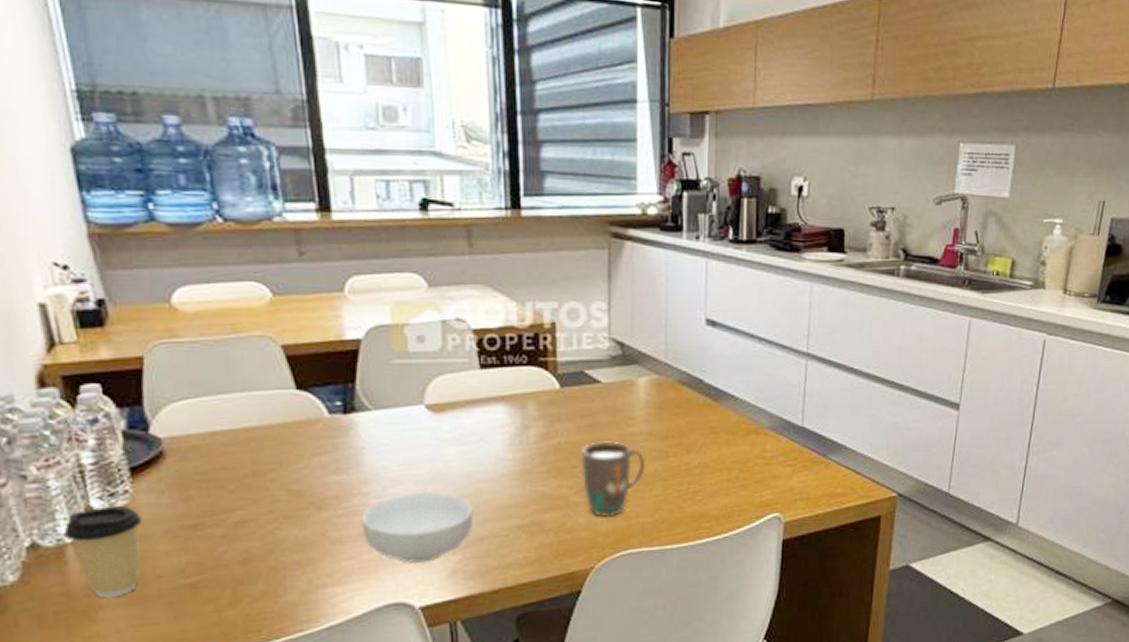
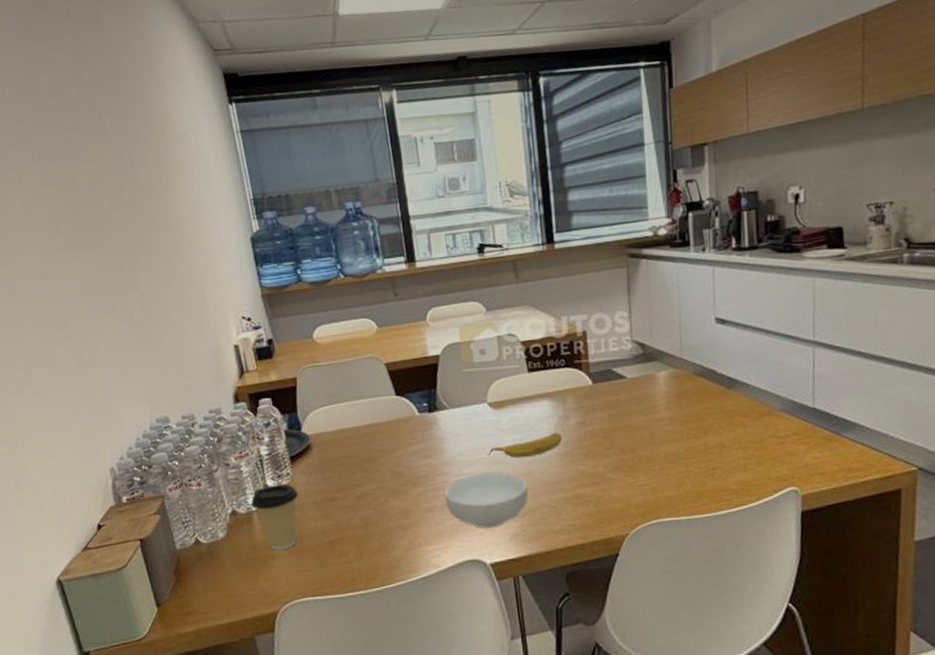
fruit: none [422,445,519,476] -> present [487,432,562,459]
mug: present [581,441,645,518] -> none [613,426,668,492]

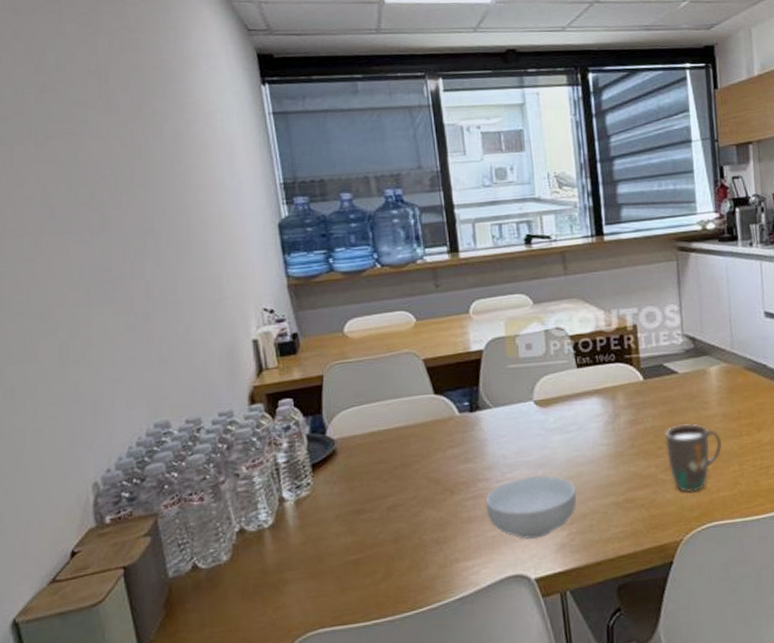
coffee cup: present [251,484,299,551] -> none [262,495,320,574]
fruit: present [487,432,562,459] -> none [533,431,612,461]
mug: none [613,426,668,492] -> present [665,423,722,493]

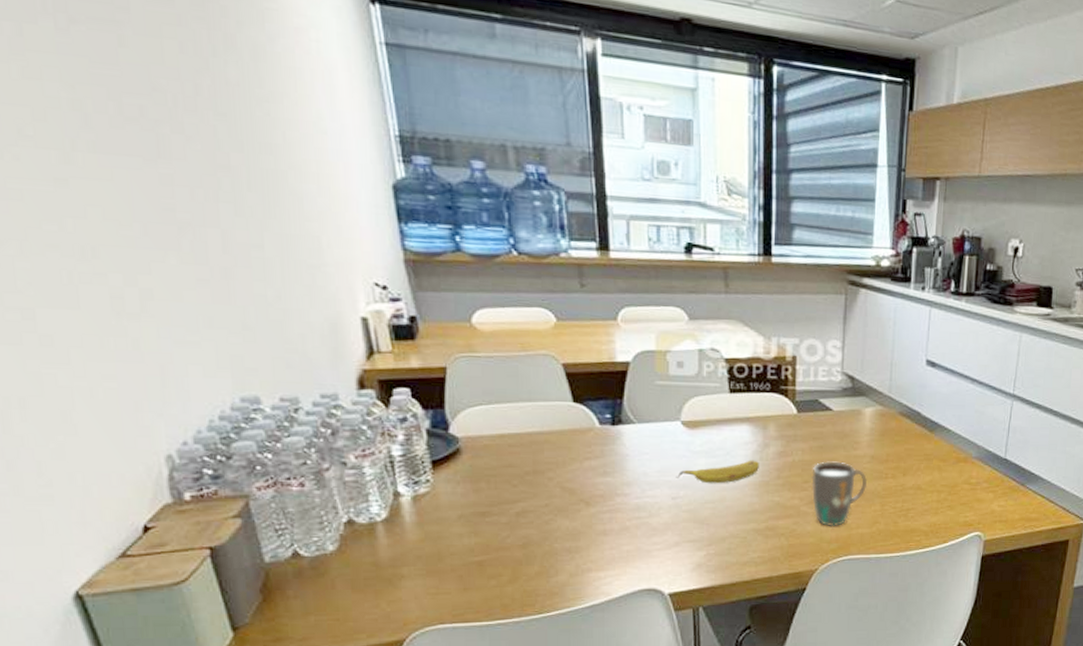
cereal bowl: present [485,475,577,540] -> none [622,497,718,557]
fruit: none [533,431,612,461] -> present [676,460,759,484]

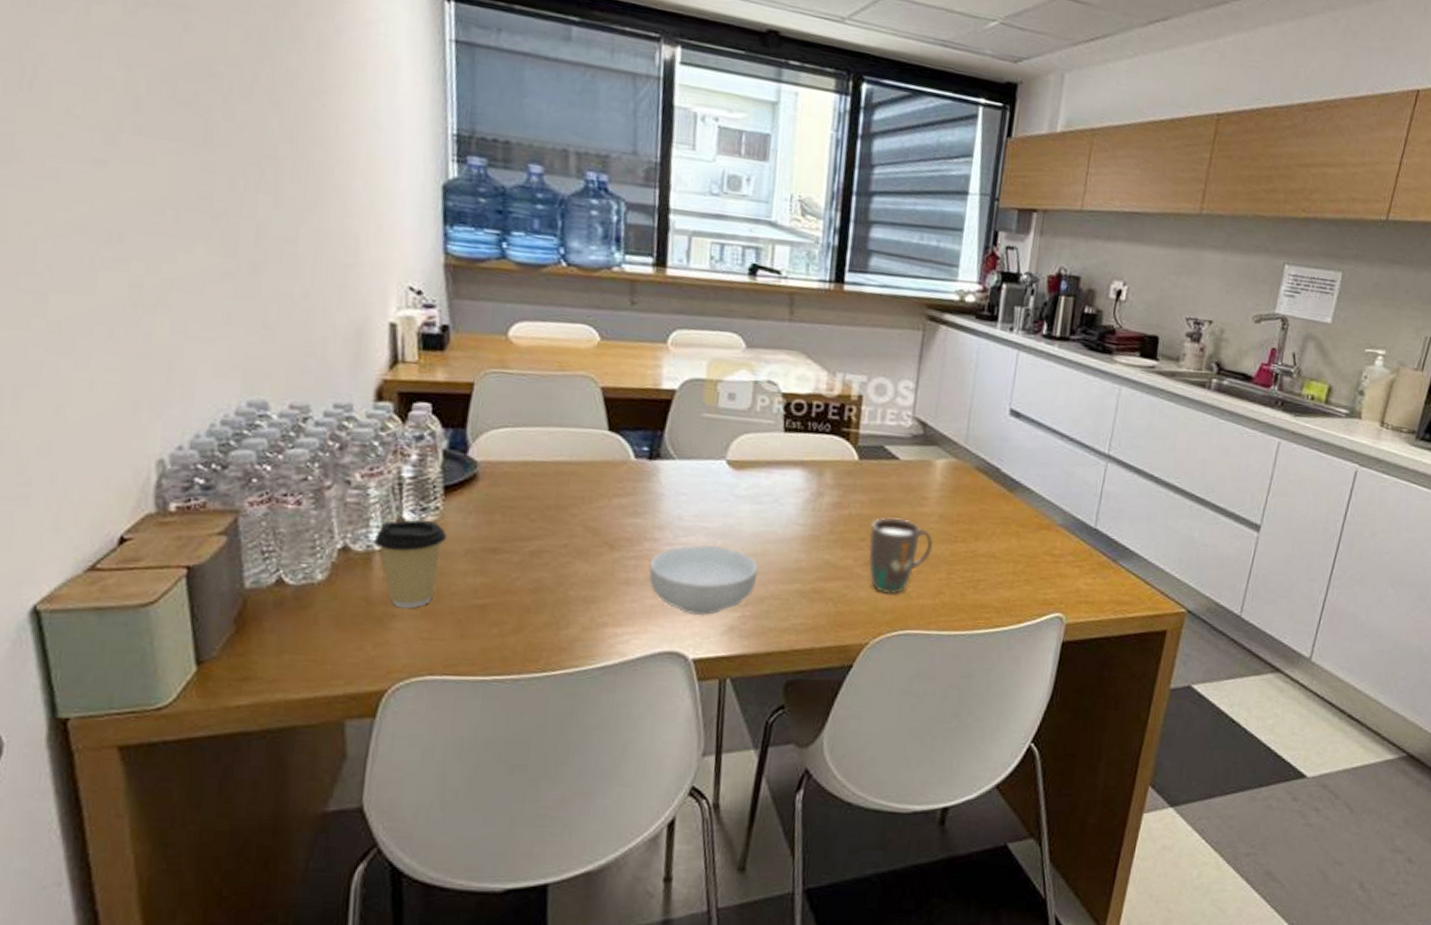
coffee cup: none [374,492,441,570] -> present [373,519,448,609]
cereal bowl: none [622,497,718,557] -> present [649,545,759,616]
fruit: present [676,460,759,484] -> none [714,509,811,535]

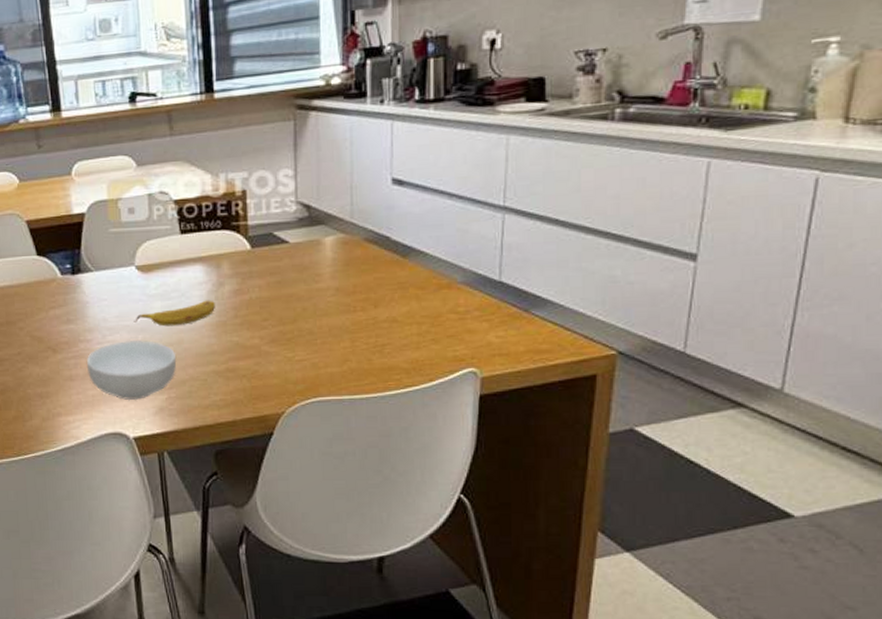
fruit: none [714,509,811,535] -> present [133,300,215,327]
mug: present [868,517,933,595] -> none [271,296,333,367]

